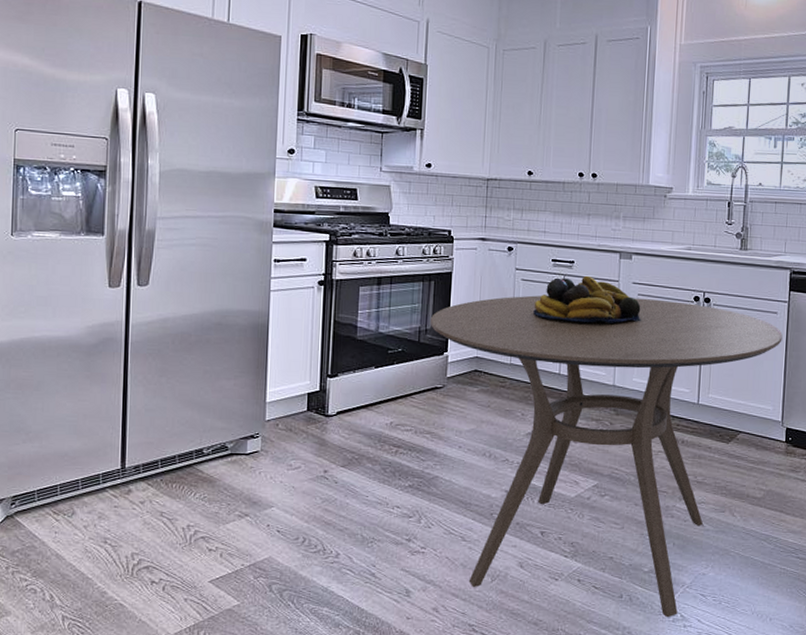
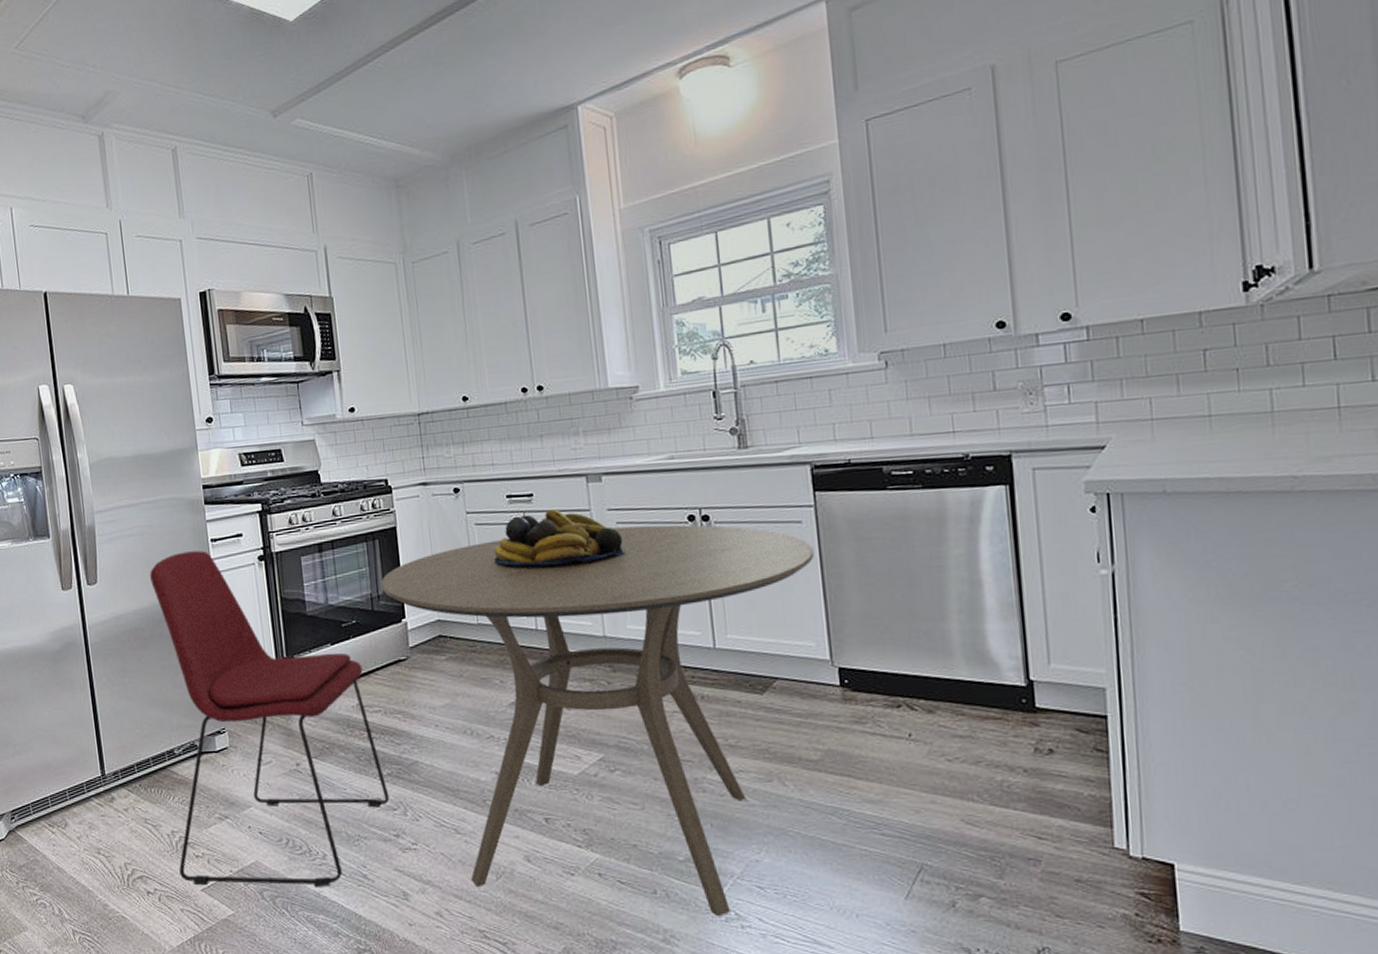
chair: none [189,267,407,583] -> present [150,550,390,887]

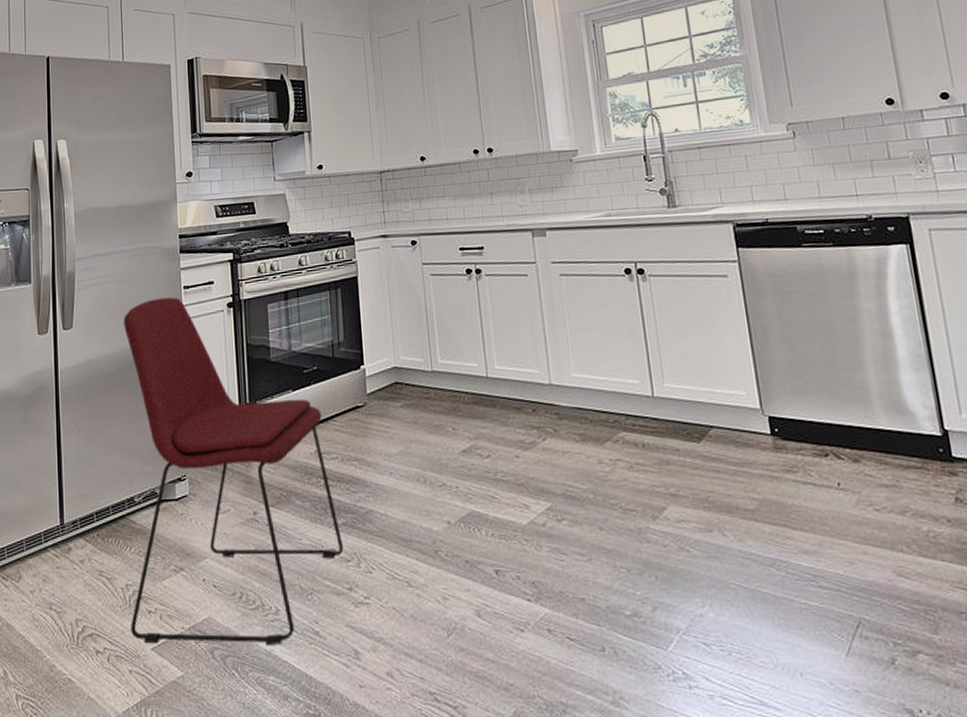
dining table: present [380,525,814,917] -> none [341,277,741,676]
fruit bowl: present [494,508,626,567] -> none [448,260,569,316]

